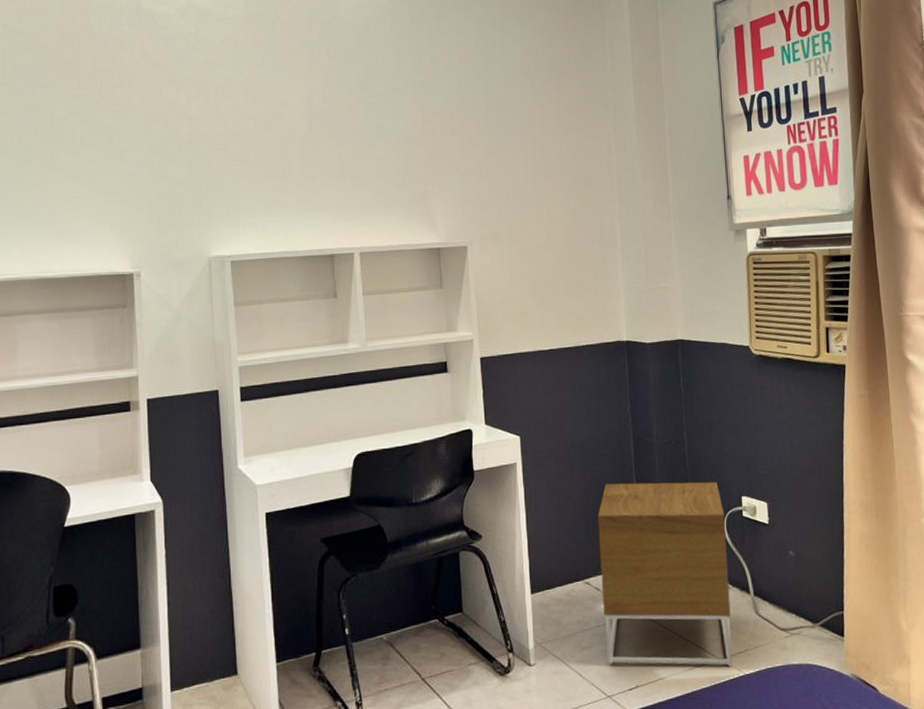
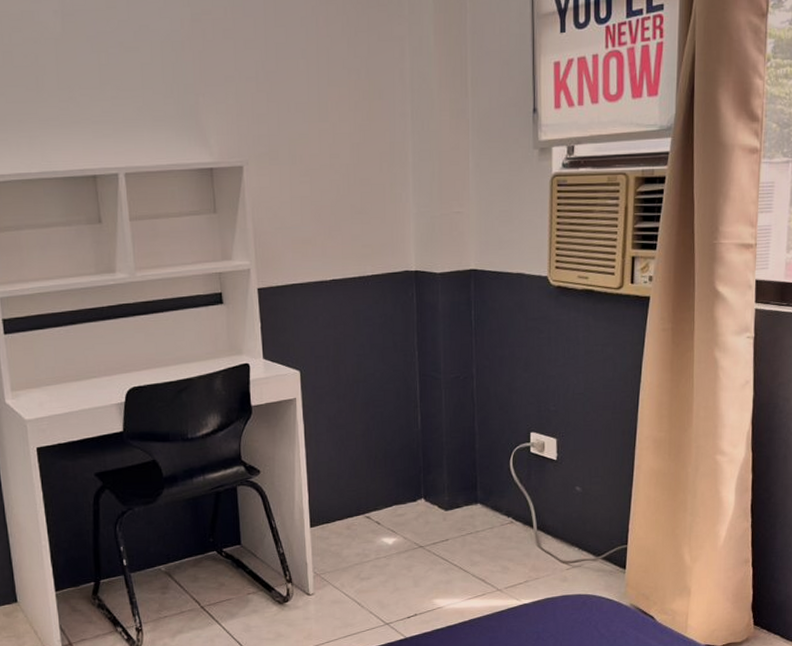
nightstand: present [597,481,733,667] -> none [380,417,513,597]

